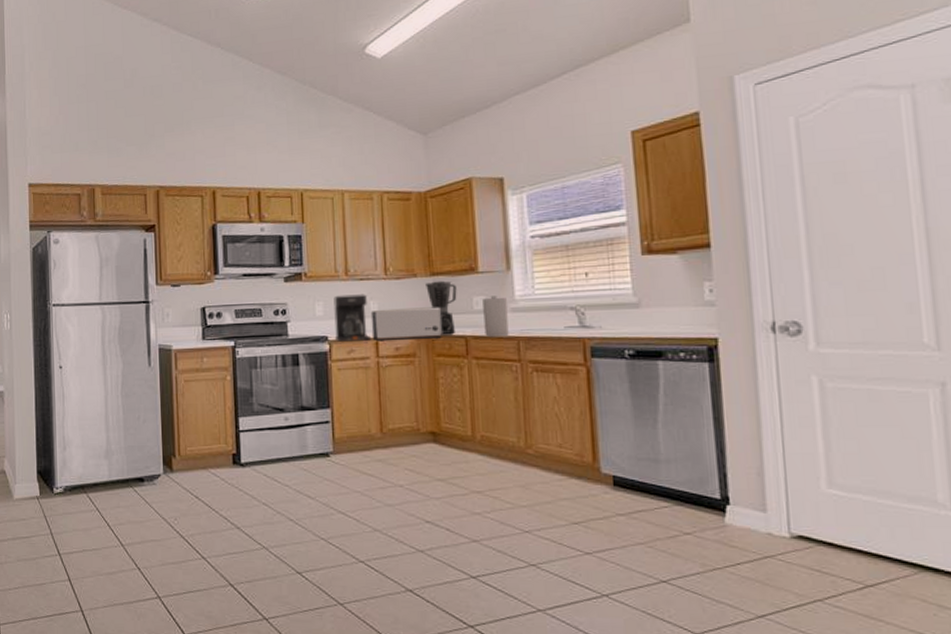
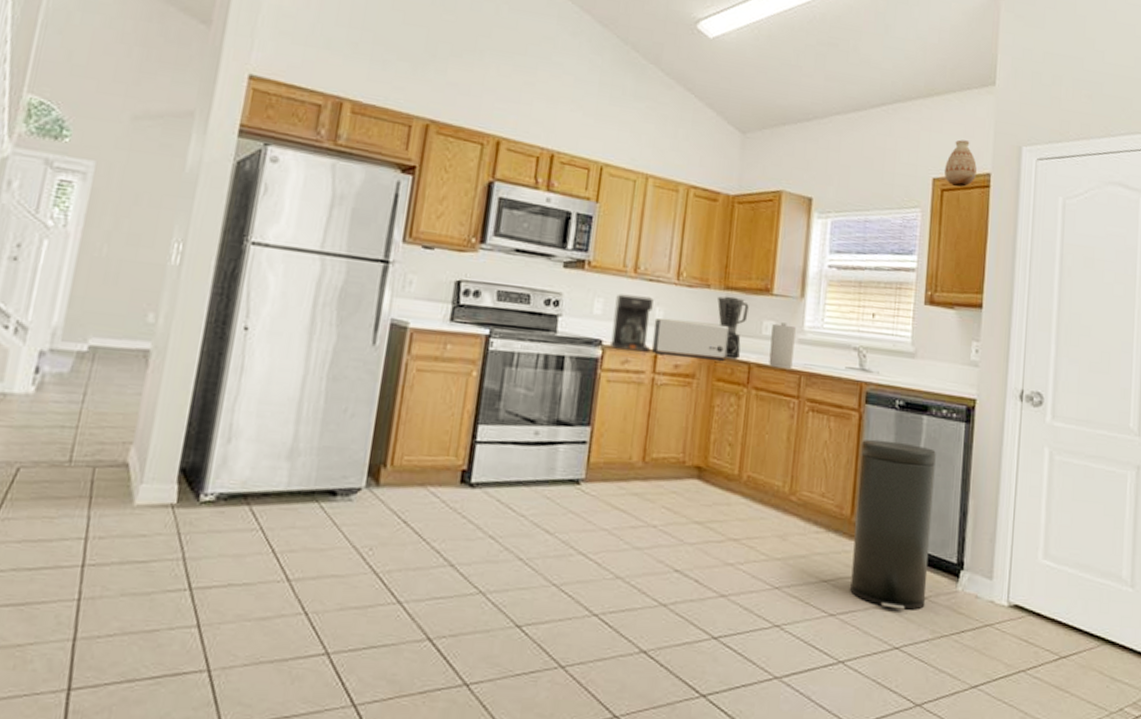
pedal bin: none [594,389,690,546] -> present [850,439,936,610]
vase: none [643,85,682,135] -> present [944,139,977,188]

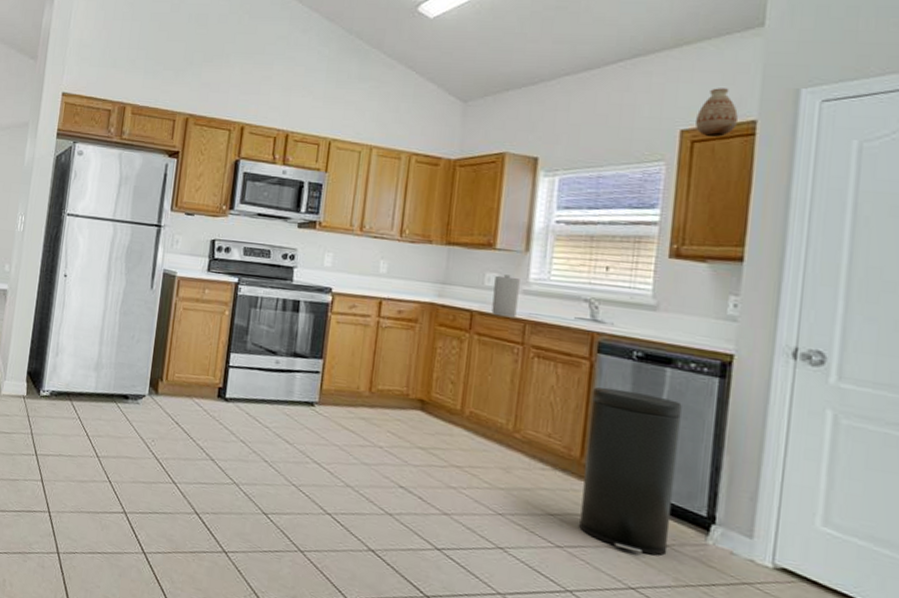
coffee maker: present [609,294,654,352] -> none [338,249,378,299]
toaster: present [651,317,729,362] -> none [376,269,451,310]
blender: present [717,296,749,361] -> none [439,250,471,308]

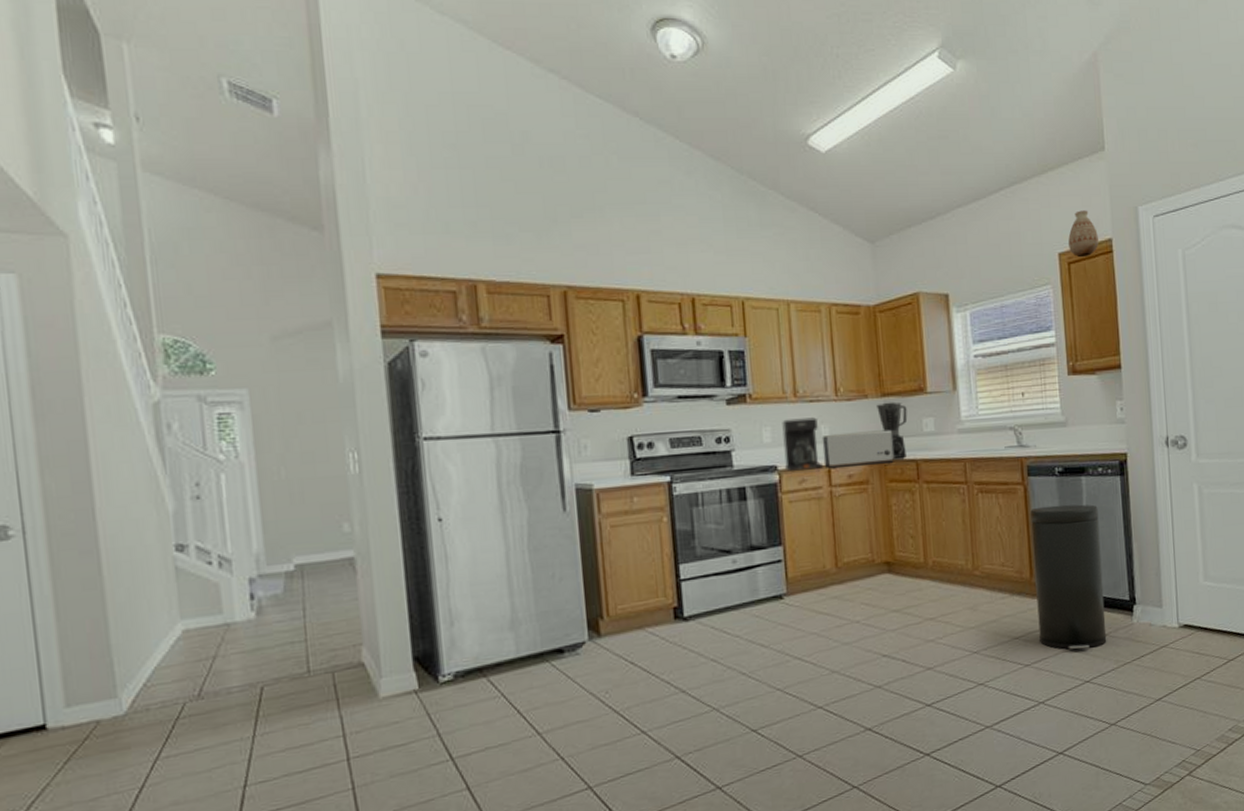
coffee maker: none [338,249,378,299] -> present [782,417,824,472]
toaster: none [376,269,451,310] -> present [821,429,894,469]
blender: none [439,250,471,308] -> present [877,401,908,461]
paper towel holder: present [491,274,520,318] -> none [931,417,956,460]

